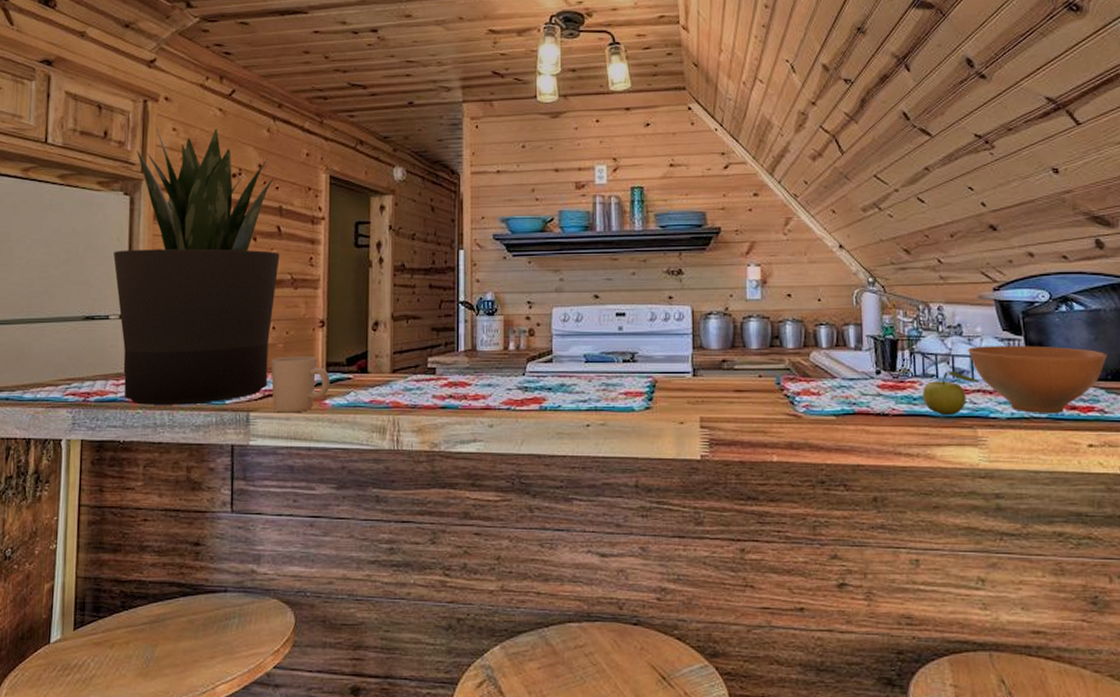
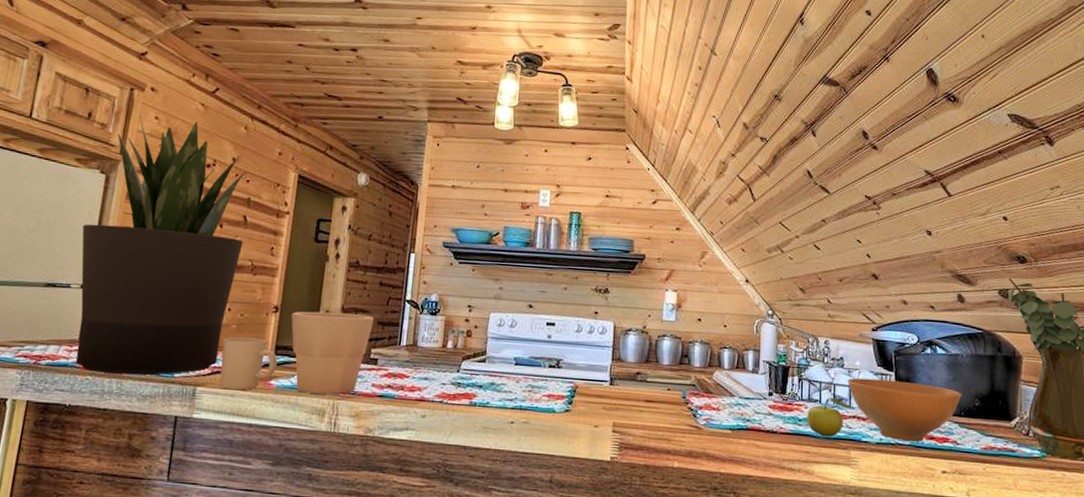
cup: none [339,322,427,410] -> present [291,311,374,395]

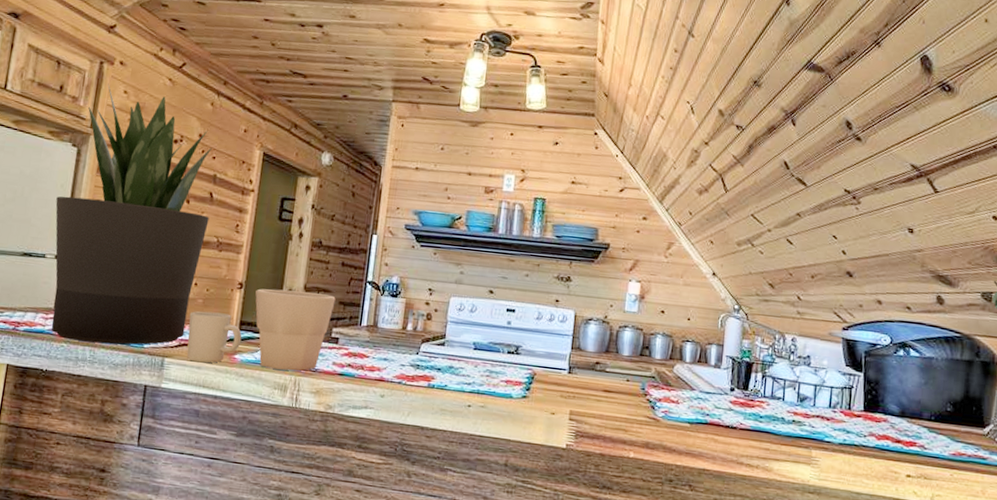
fruit: present [807,397,857,437] -> none [768,395,821,436]
bowl: present [847,378,962,442] -> none [813,377,934,445]

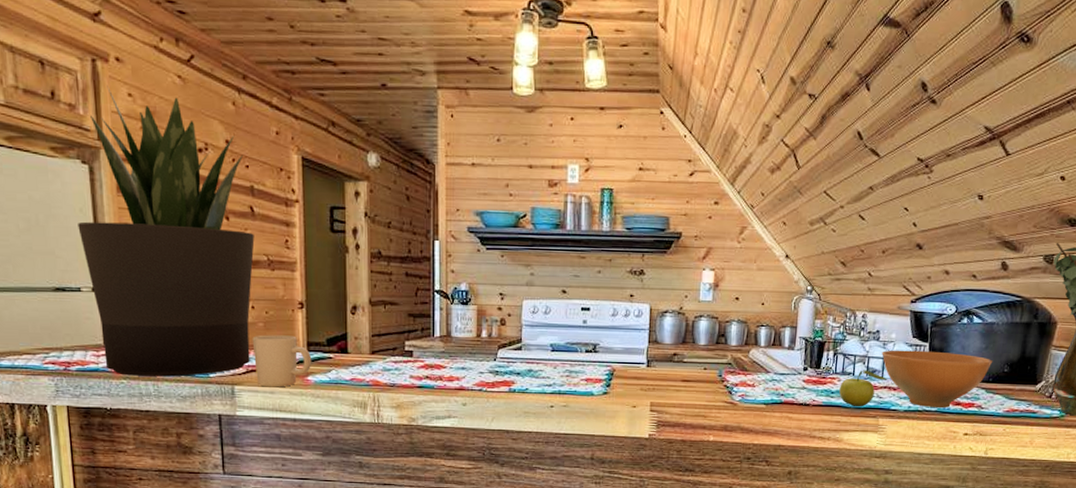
cup: present [255,288,336,371] -> none [318,306,404,388]
fruit: none [768,395,821,436] -> present [839,370,889,407]
bowl: none [813,377,934,445] -> present [882,350,993,408]

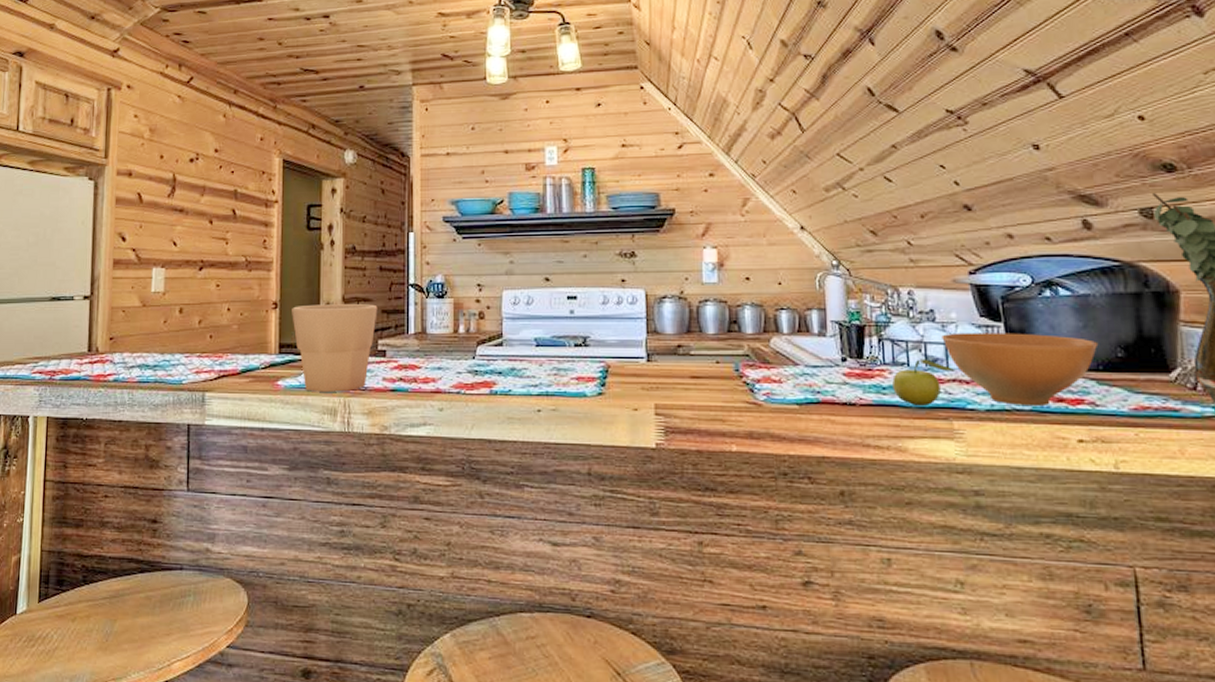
planter: present [78,85,255,377] -> none [78,109,235,384]
mug: present [252,335,312,387] -> none [225,337,283,394]
cup: none [318,306,404,388] -> present [292,304,378,392]

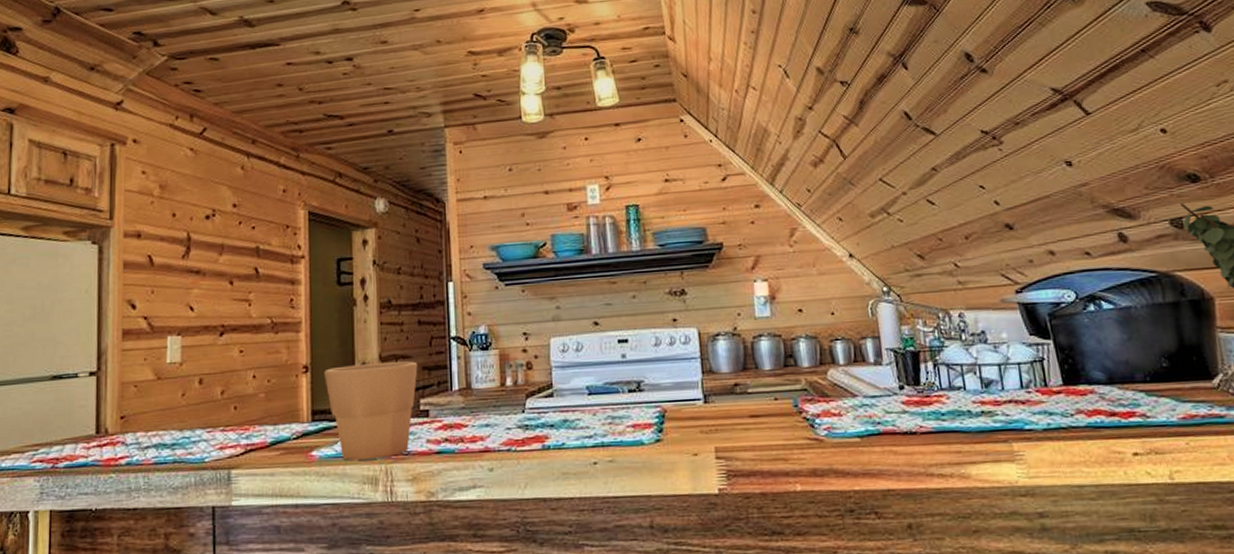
fruit: present [892,359,957,407] -> none [950,381,1012,431]
bowl: present [941,333,1099,405] -> none [994,349,1144,422]

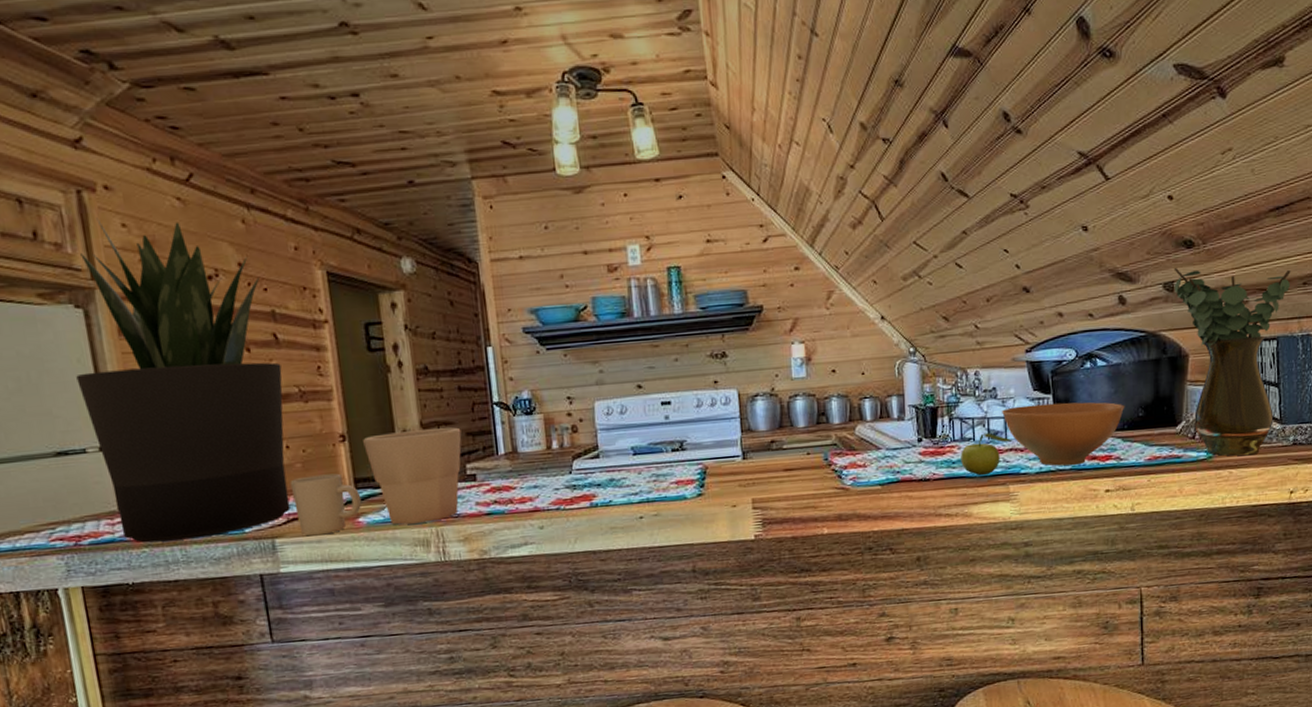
planter: none [82,166,258,468] -> present [76,217,291,543]
mug: none [252,404,317,469] -> present [290,473,362,536]
fruit: none [950,381,1012,431] -> present [961,433,1014,476]
bowl: none [994,349,1144,422] -> present [1002,402,1125,466]

